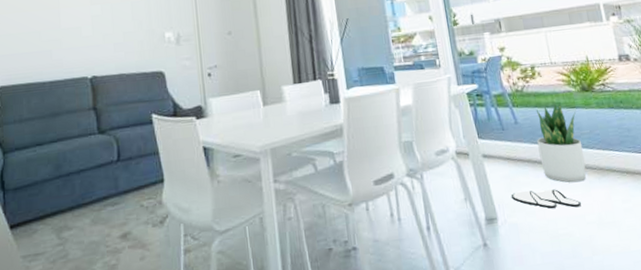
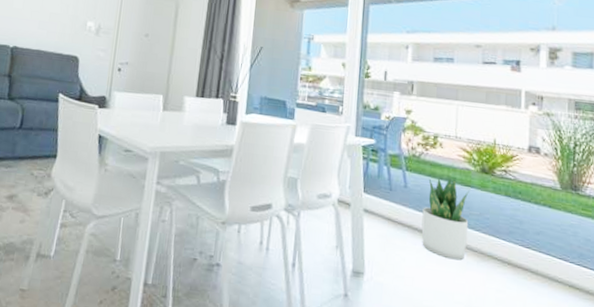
slippers: present [510,189,581,209] -> none [383,253,453,284]

